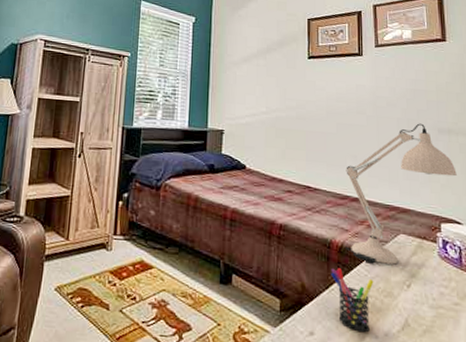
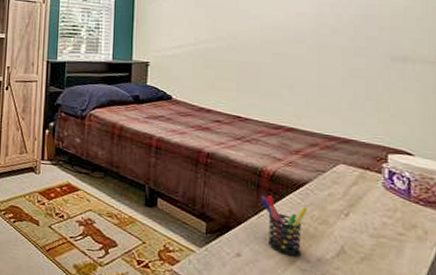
desk lamp: present [345,123,457,265] -> none [277,51,411,194]

